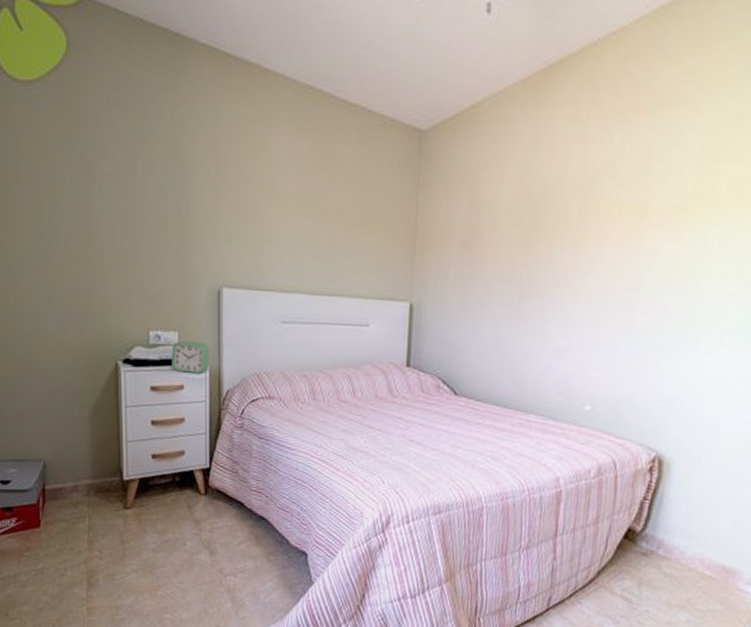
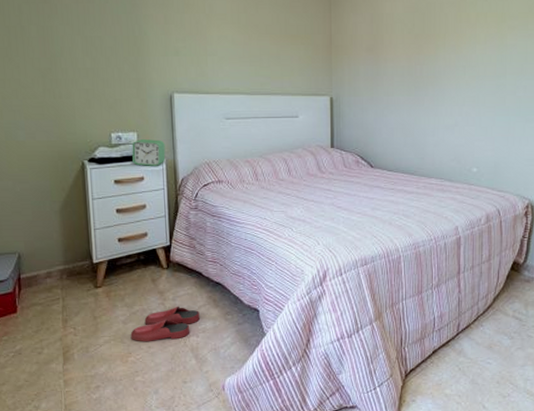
slippers: none [161,538,239,577] -> present [130,306,200,342]

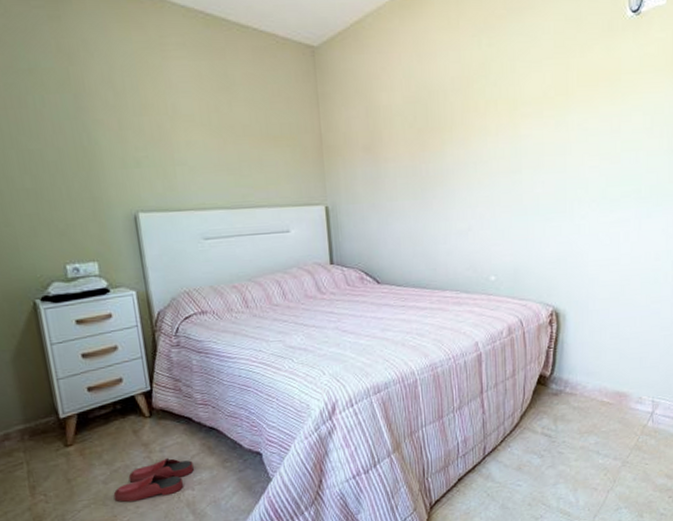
alarm clock: present [132,138,166,166] -> none [92,268,136,301]

